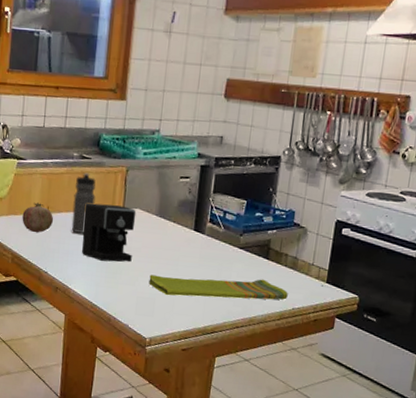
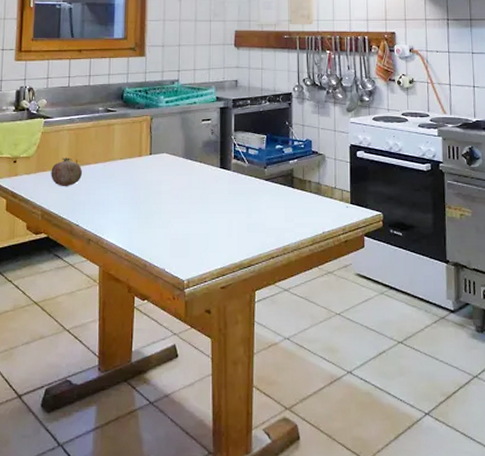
water bottle: present [71,172,96,233] -> none [100,124,123,182]
coffee maker: present [82,203,137,263] -> none [112,152,163,207]
dish towel: present [149,274,288,300] -> none [181,207,317,234]

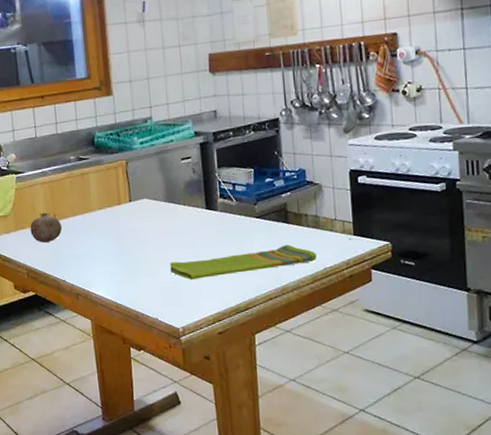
dish towel: none [181,207,317,234] -> present [170,244,317,281]

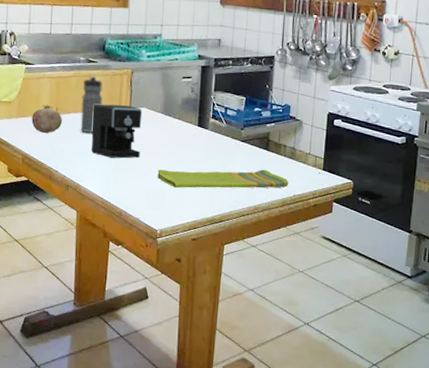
water bottle: none [77,173,101,235] -> present [80,75,103,132]
coffee maker: none [91,199,149,258] -> present [91,103,143,159]

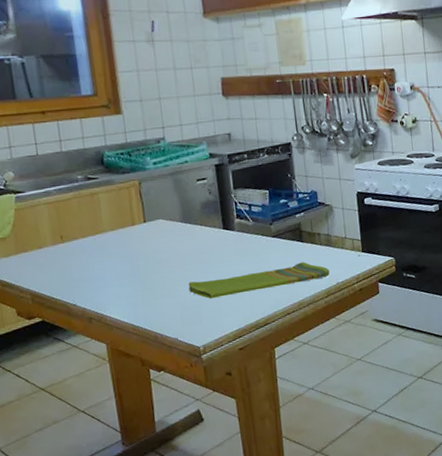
fruit: present [31,105,63,134] -> none [33,234,71,267]
water bottle: present [80,75,103,132] -> none [86,193,113,257]
coffee maker: present [91,103,143,159] -> none [102,219,166,280]

